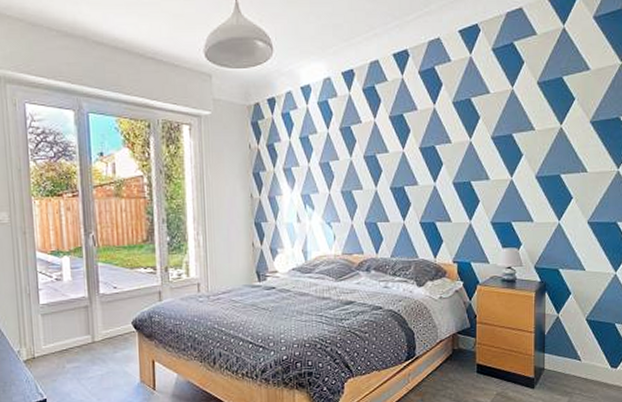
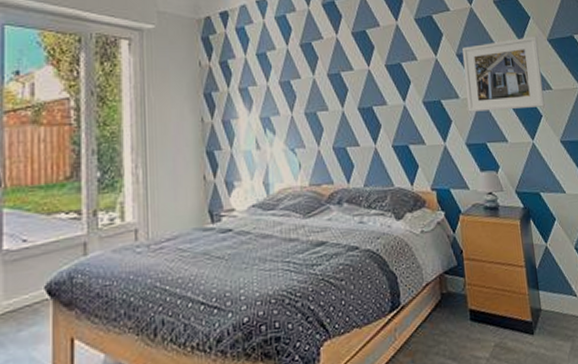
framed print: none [497,118,580,193] -> present [462,36,545,112]

